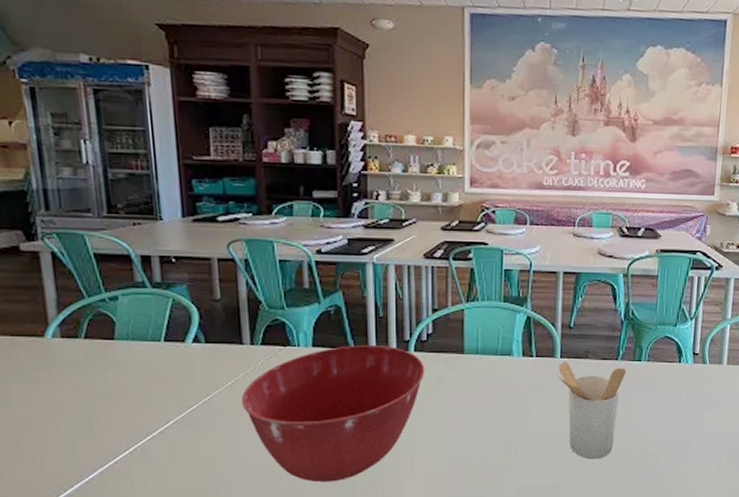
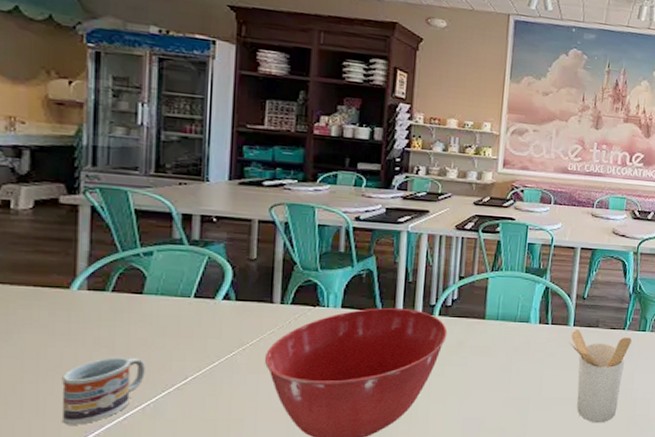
cup: none [51,403,128,469] -> present [61,357,145,425]

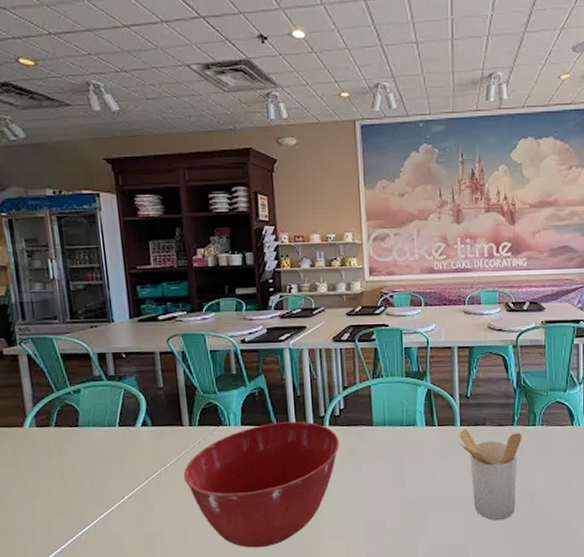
cup: present [61,357,145,425] -> none [30,482,92,541]

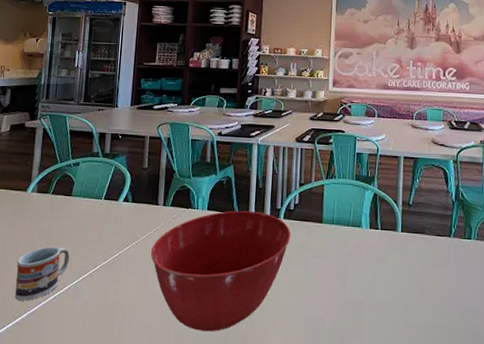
cup: none [30,482,92,541] -> present [14,246,70,301]
utensil holder: present [456,429,522,521] -> none [397,235,458,332]

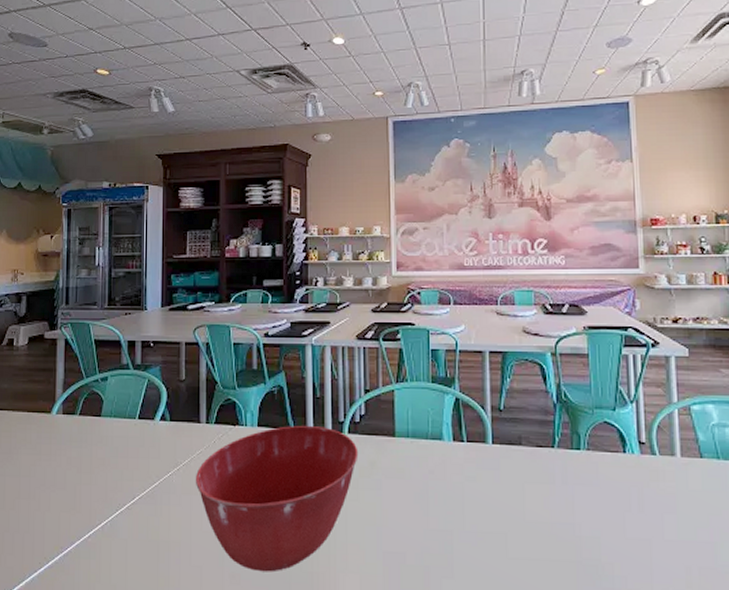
cup: present [14,246,70,301] -> none [45,476,104,541]

